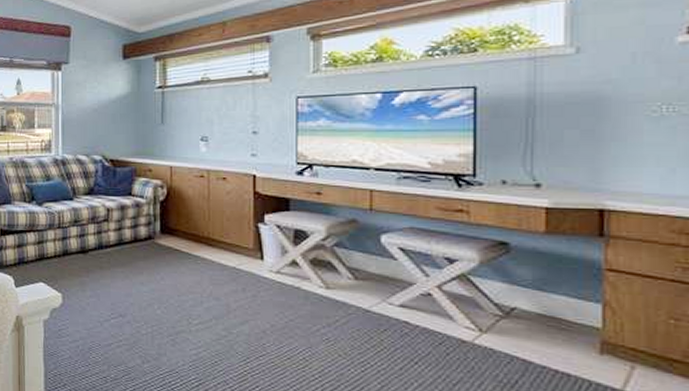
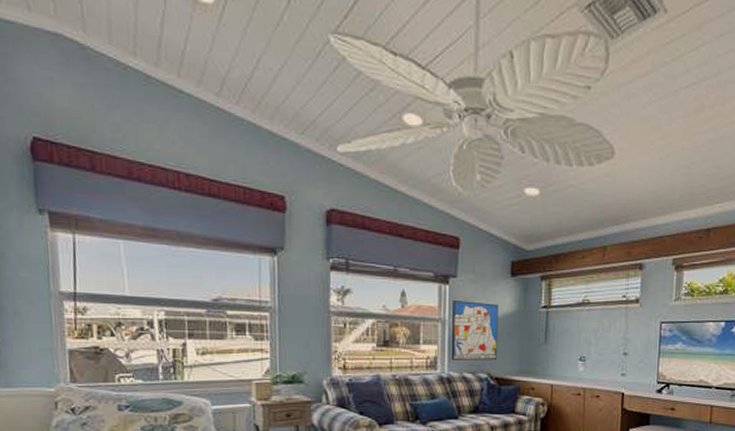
wall art: none [65,85,112,143] -> present [451,301,499,361]

